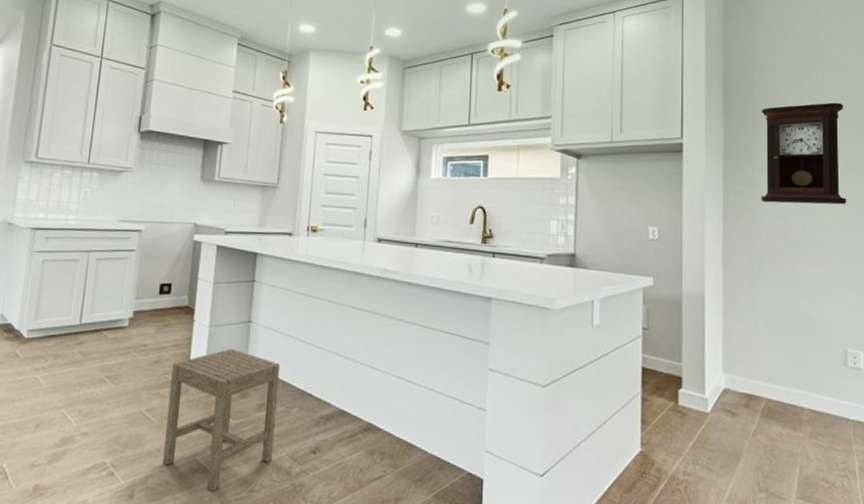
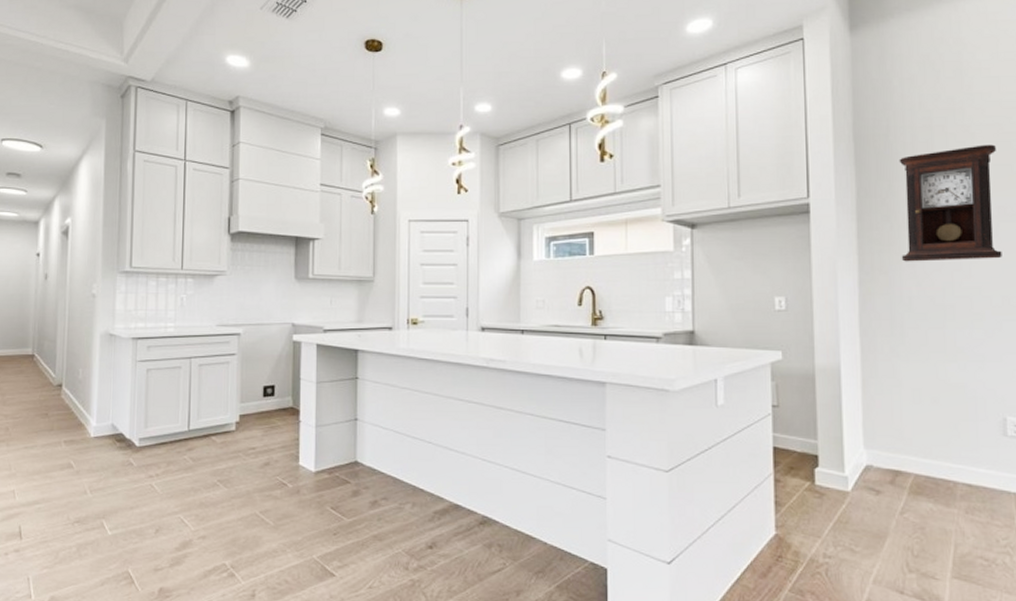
stool: present [163,348,281,491] -> none [281,447,390,589]

